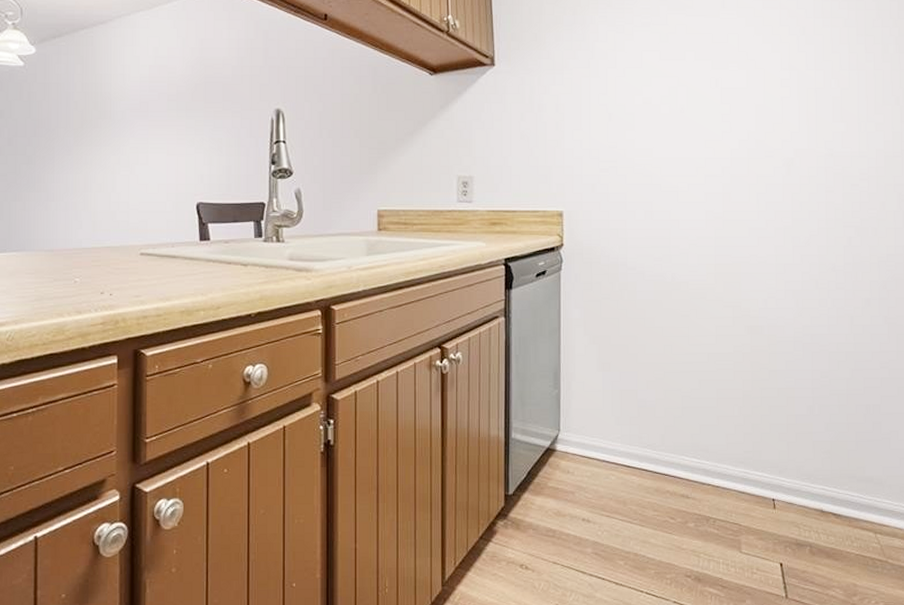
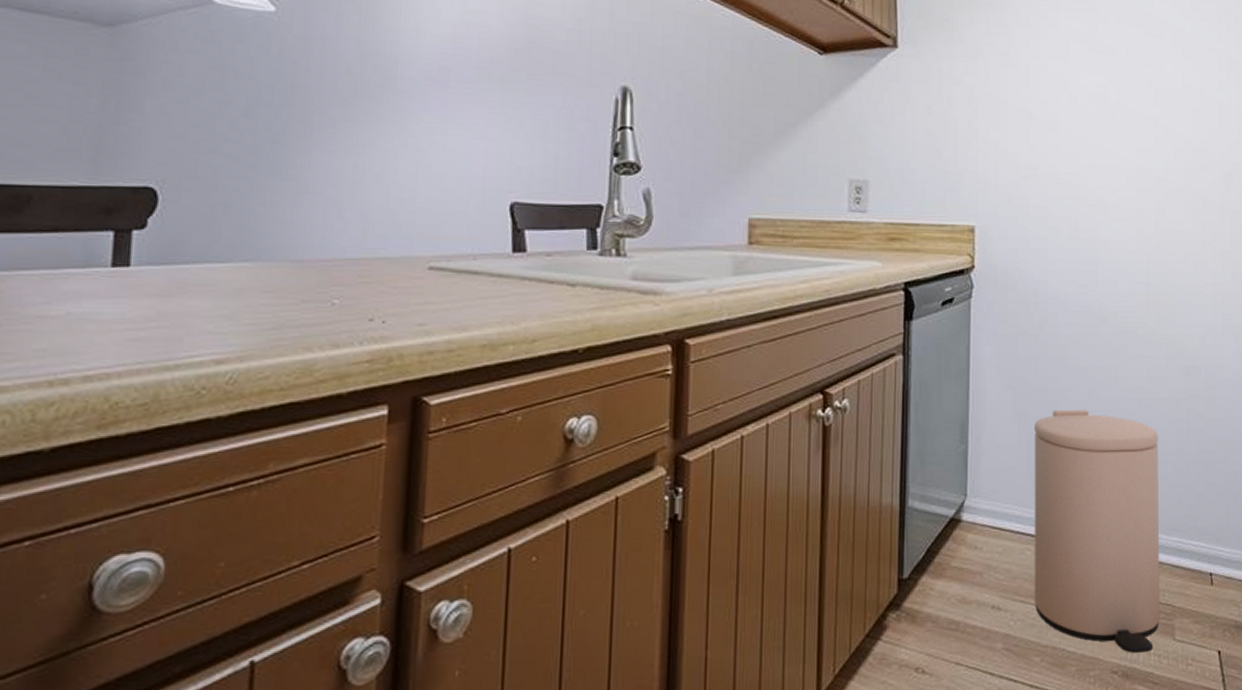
pedal bin: none [616,361,728,561] -> present [1034,409,1161,653]

